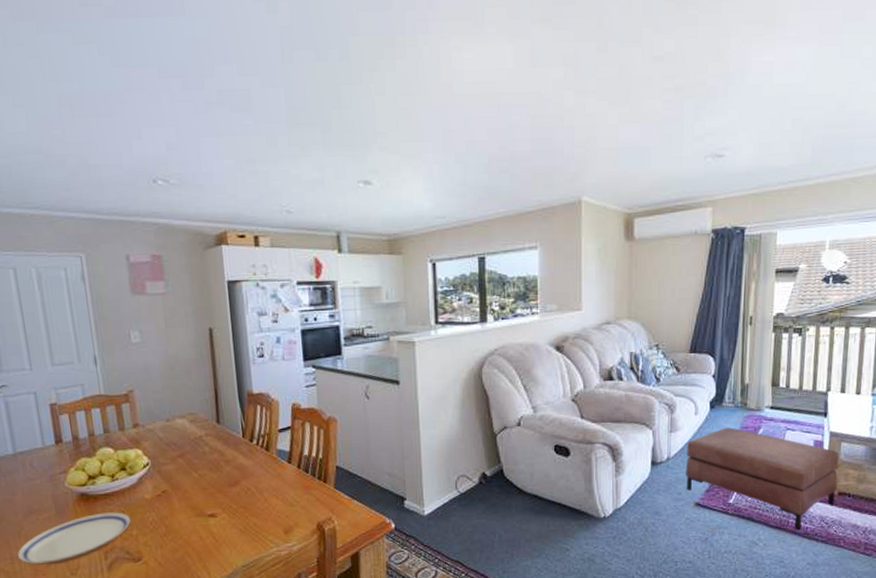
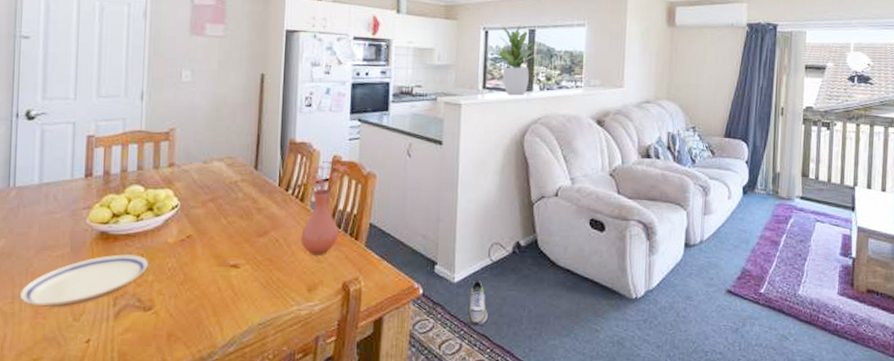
vase: none [255,408,311,500] -> present [294,158,351,255]
shoe: none [440,511,460,553] -> present [467,279,488,325]
potted plant: none [445,254,488,329] -> present [495,26,536,96]
ottoman: present [686,427,839,531] -> none [718,214,867,327]

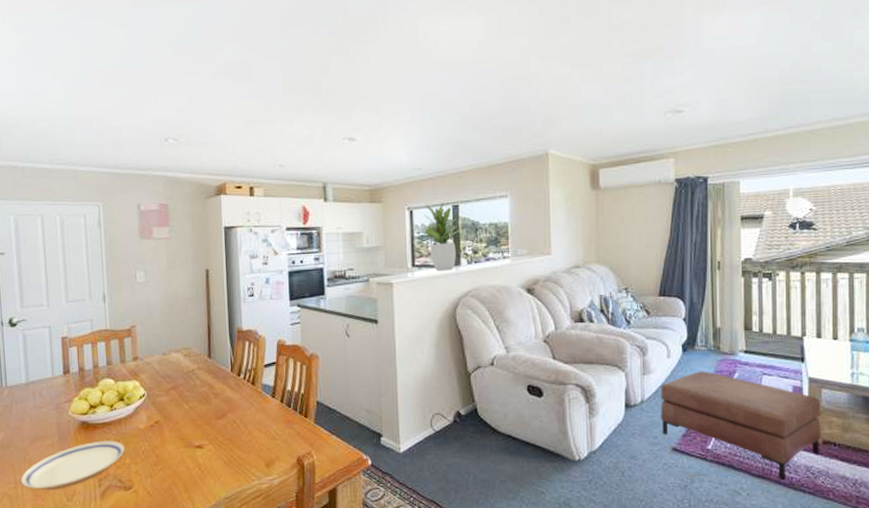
vase: present [294,158,351,255] -> none [243,344,295,433]
shoe: present [467,279,488,325] -> none [416,448,435,492]
ottoman: none [718,214,867,327] -> present [661,371,821,481]

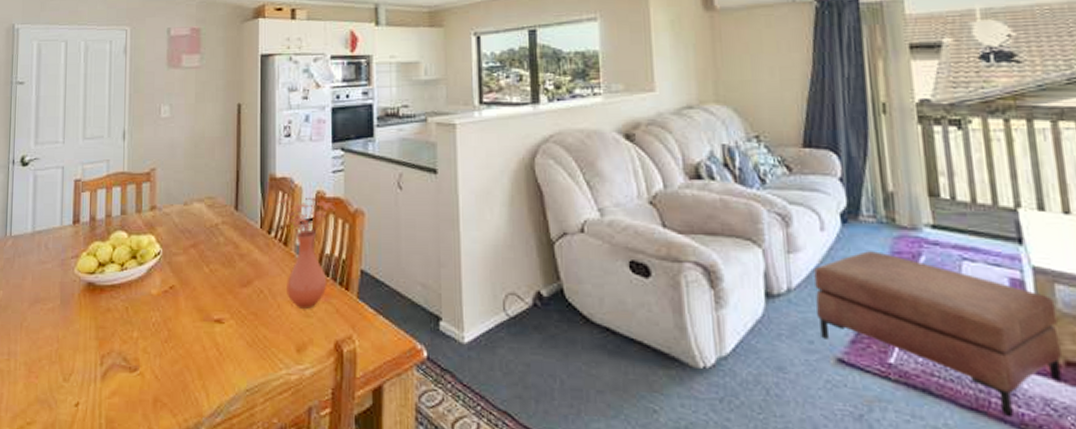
plate: present [20,441,125,490] -> none [15,307,133,366]
vase: none [243,344,295,433] -> present [275,195,336,309]
potted plant: present [421,203,461,272] -> none [490,27,540,111]

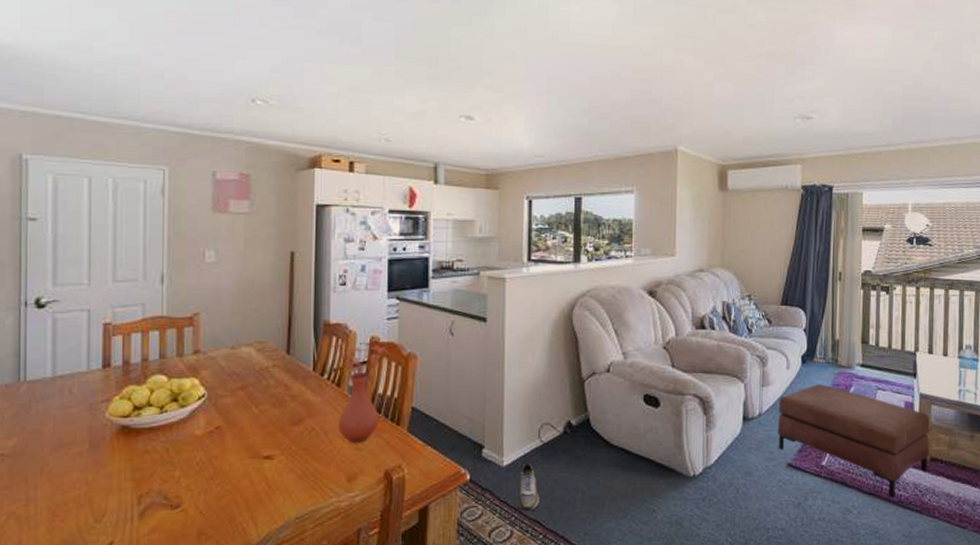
shoe: none [484,339,509,400] -> present [518,462,540,511]

